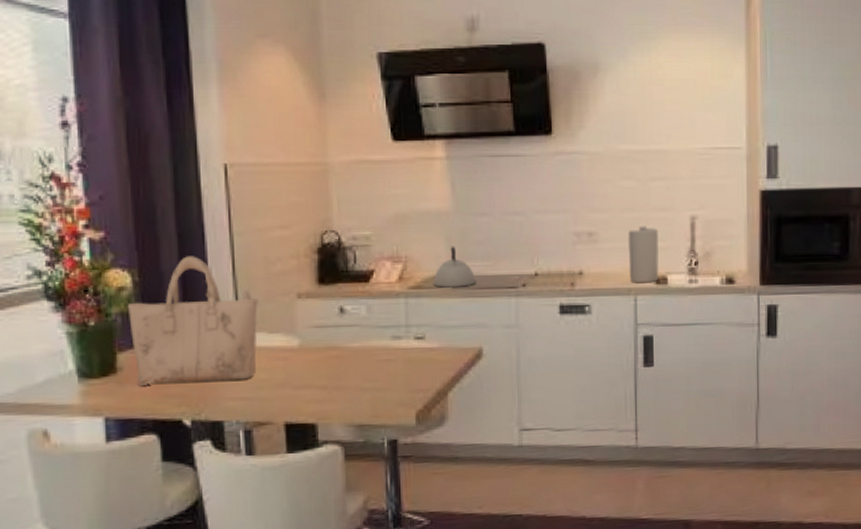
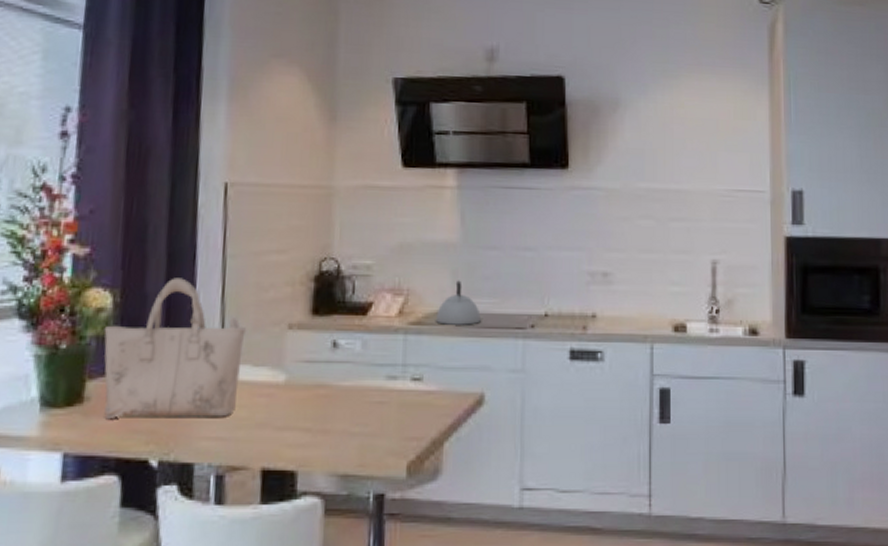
paper towel holder: present [628,226,659,283] -> none [645,268,677,330]

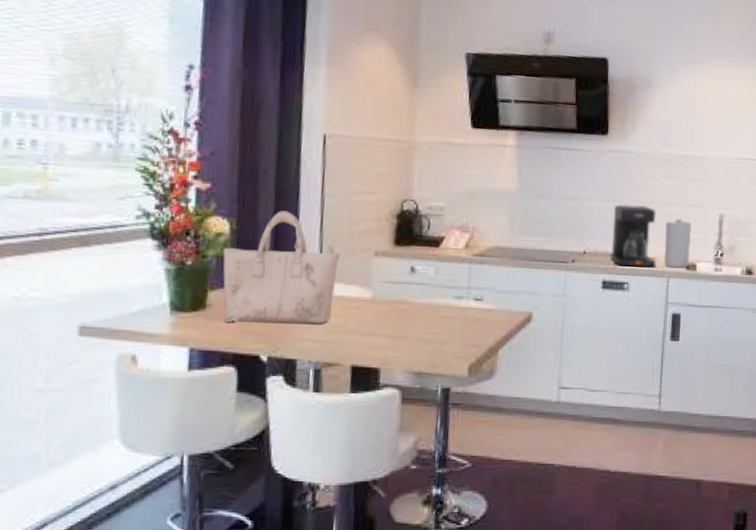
kettle: present [436,280,481,325] -> none [495,222,532,258]
coffee maker: none [578,253,637,332] -> present [610,204,657,268]
paper towel holder: none [645,268,677,330] -> present [664,218,691,268]

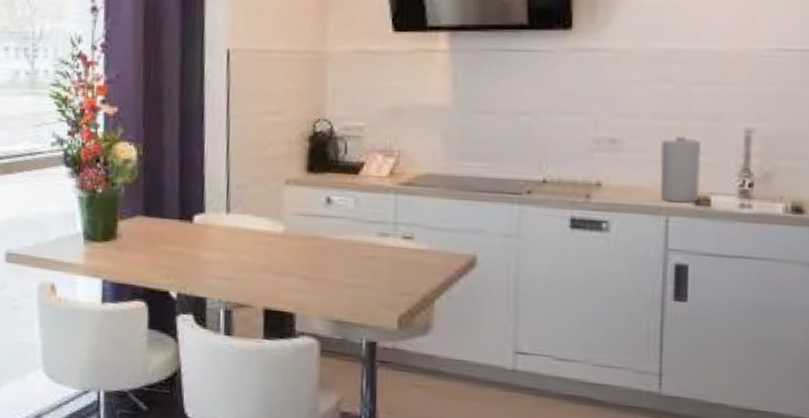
handbag: present [222,211,341,324] -> none [130,135,249,260]
coffee maker: present [610,204,657,268] -> none [580,118,649,202]

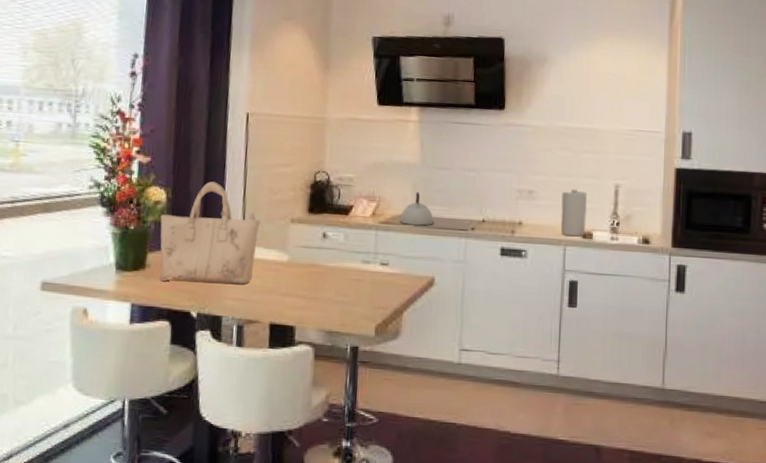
handbag: none [130,135,249,260] -> present [160,181,261,284]
kettle: none [427,143,473,188] -> present [400,192,434,226]

